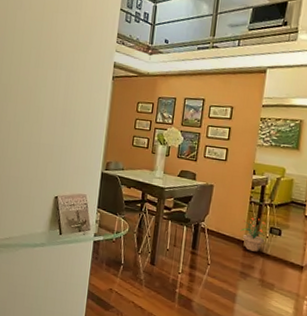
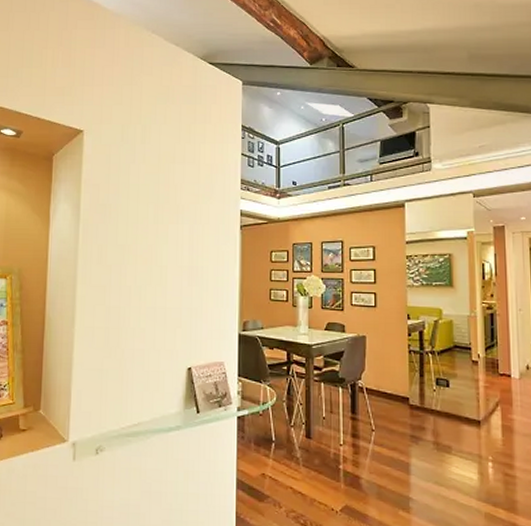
potted plant: present [240,217,267,252] -> none [403,368,434,409]

